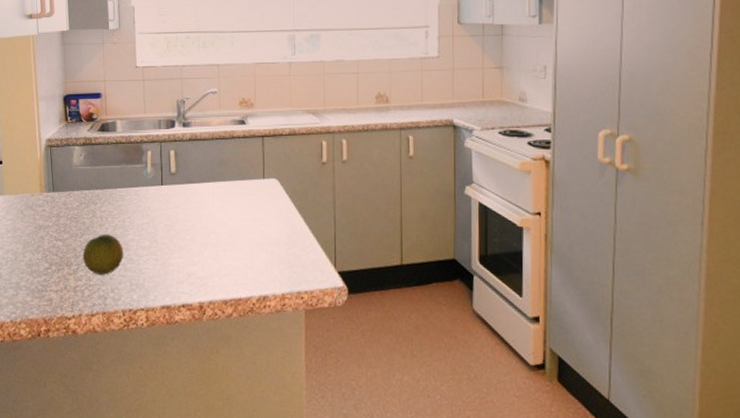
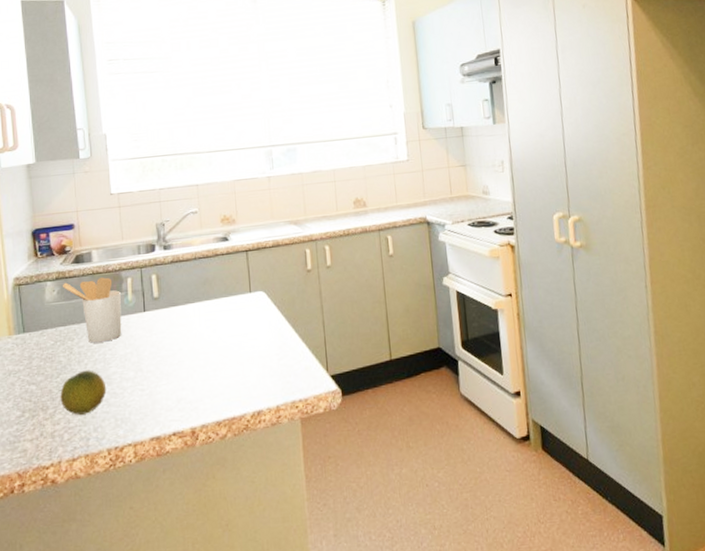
utensil holder: none [89,148,141,210] -> present [63,277,122,343]

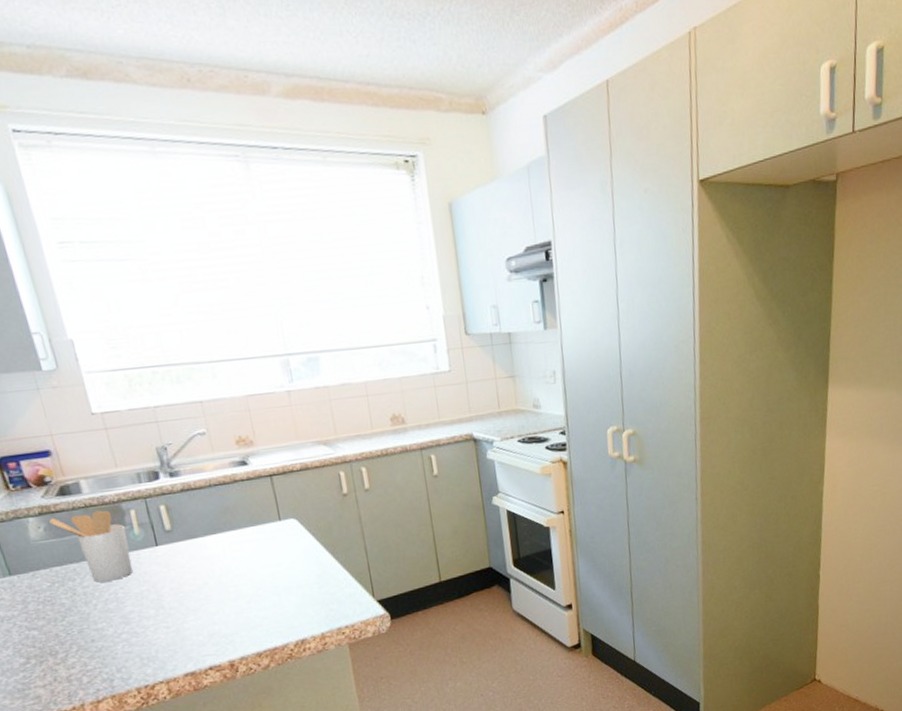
fruit: present [60,370,107,415] -> none [69,610,125,658]

